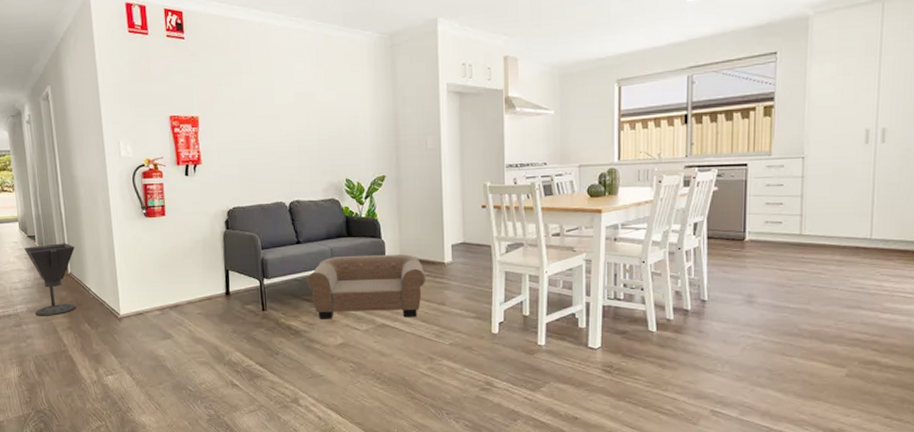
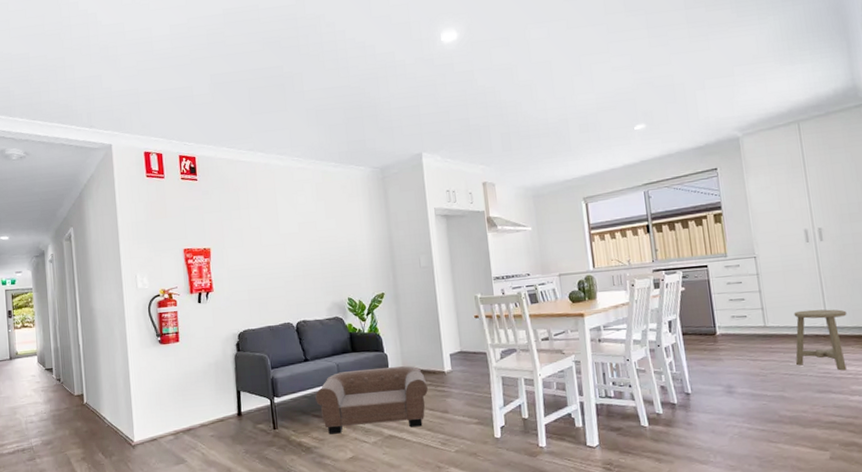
umbrella stand: present [24,243,76,316] -> none [41,373,91,449]
stool: none [827,219,896,287] -> present [793,309,847,371]

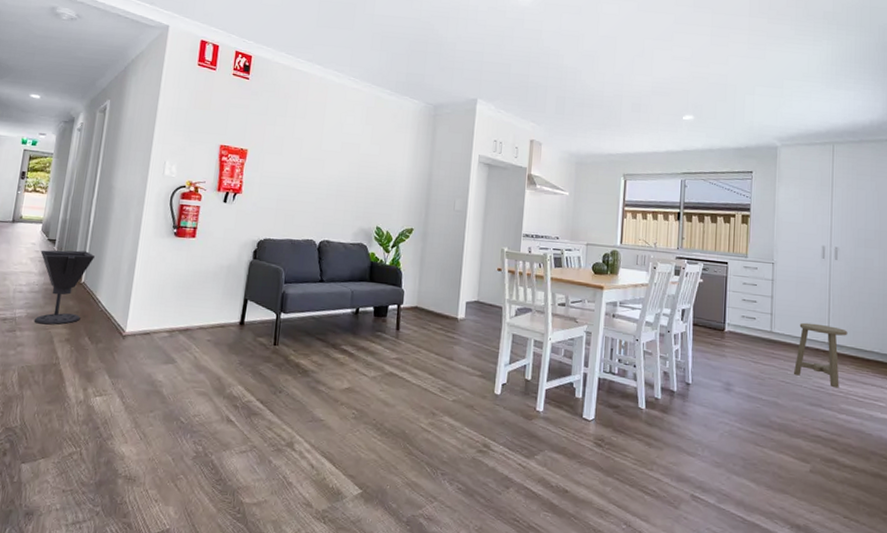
umbrella stand: none [41,373,91,449] -> present [34,250,95,325]
dog bed: present [315,366,428,435] -> none [323,299,438,369]

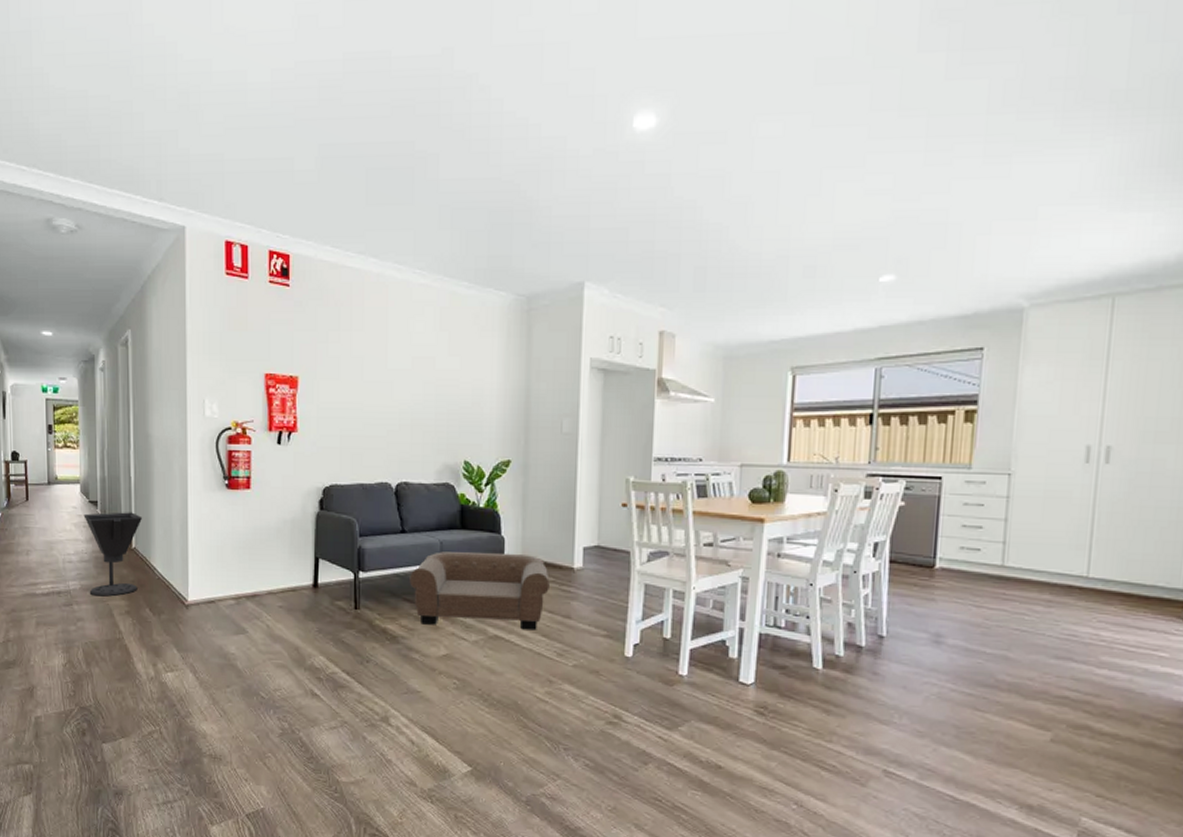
dog bed: none [323,299,438,369] -> present [409,551,550,630]
stool: present [793,322,848,388] -> none [1032,551,1119,636]

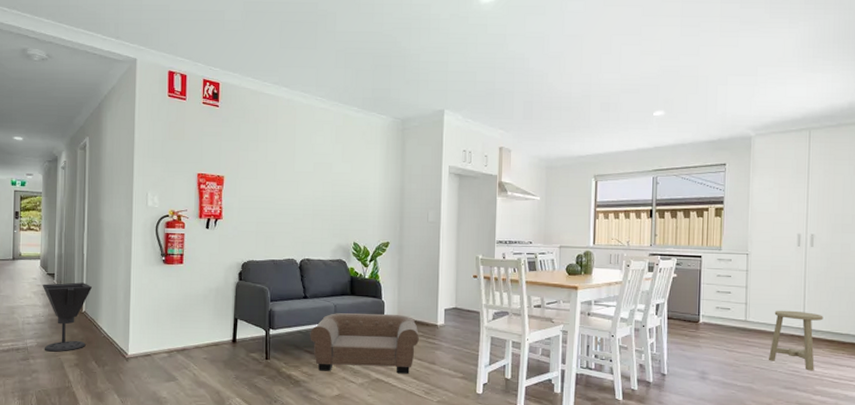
stool: none [1032,551,1119,636] -> present [768,310,823,371]

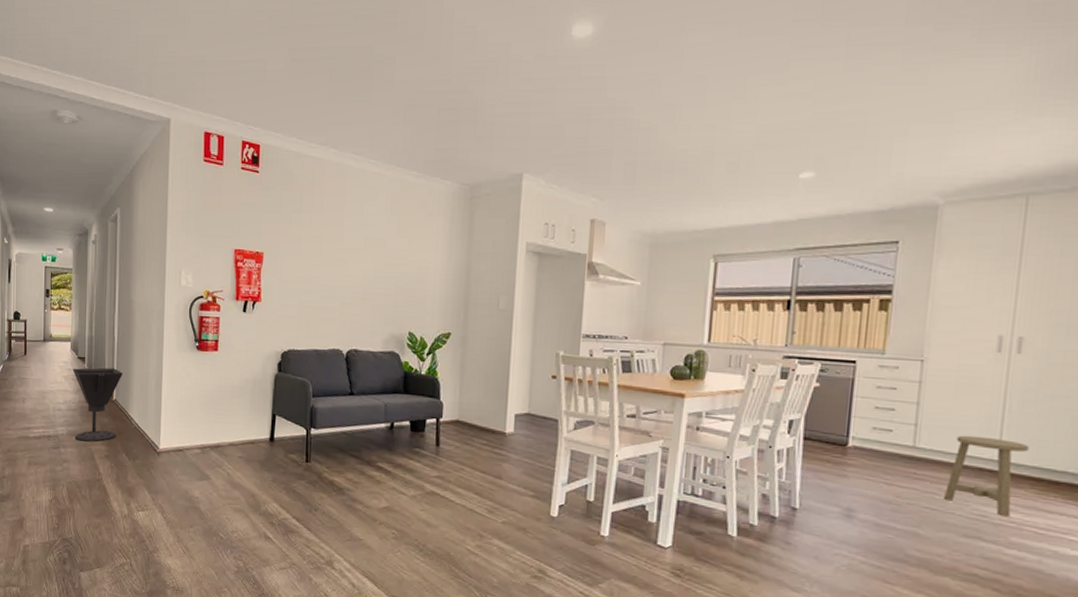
dog bed: present [310,313,419,374] -> none [356,413,483,489]

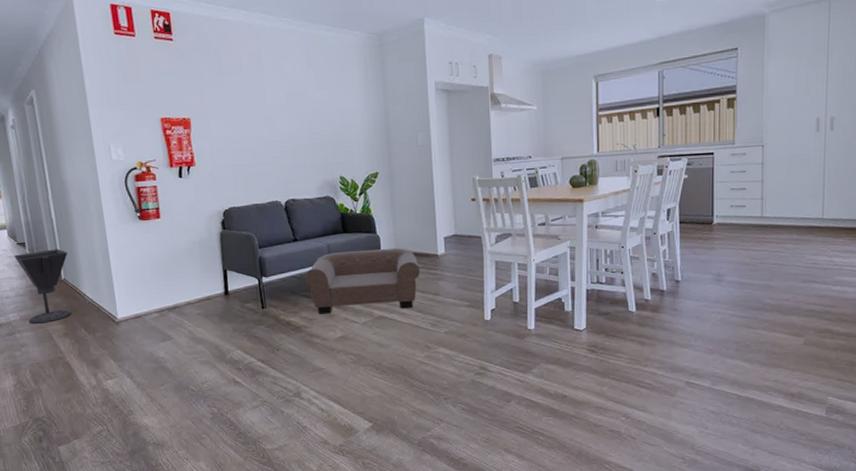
dog bed: none [356,413,483,489] -> present [305,248,420,314]
stool: present [942,435,1029,518] -> none [785,200,844,262]

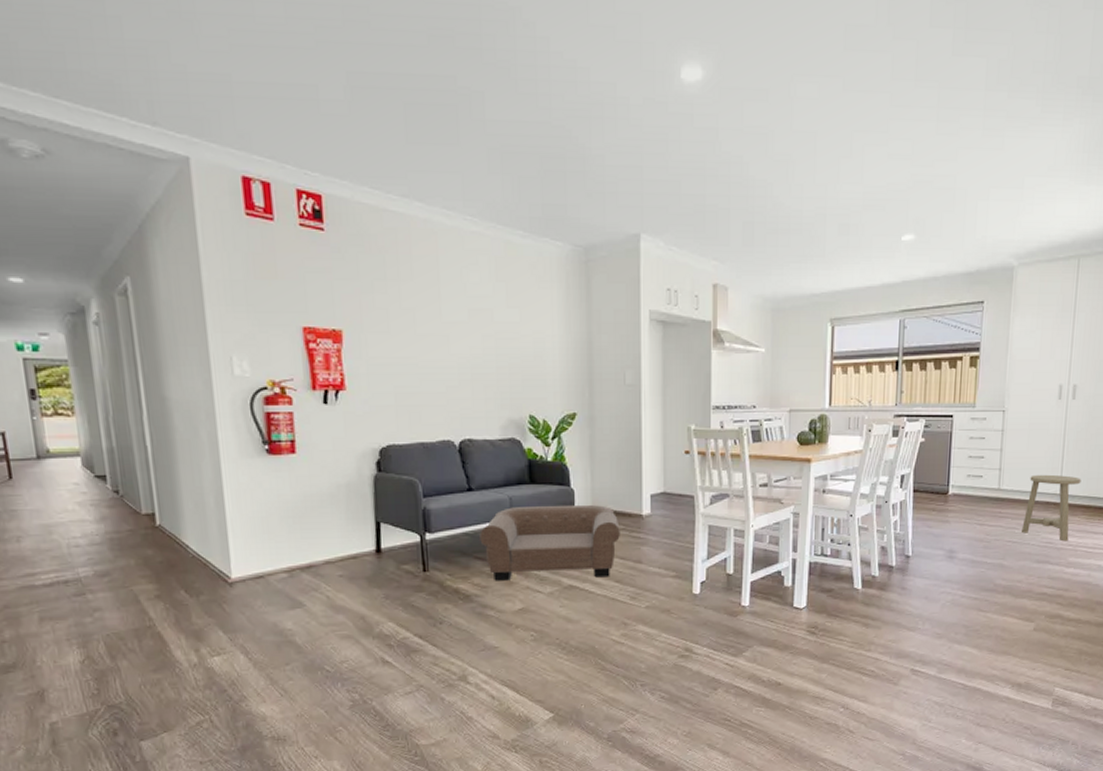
umbrella stand: present [14,249,72,324] -> none [89,486,168,582]
stool: none [785,200,844,262] -> present [1021,474,1081,542]

